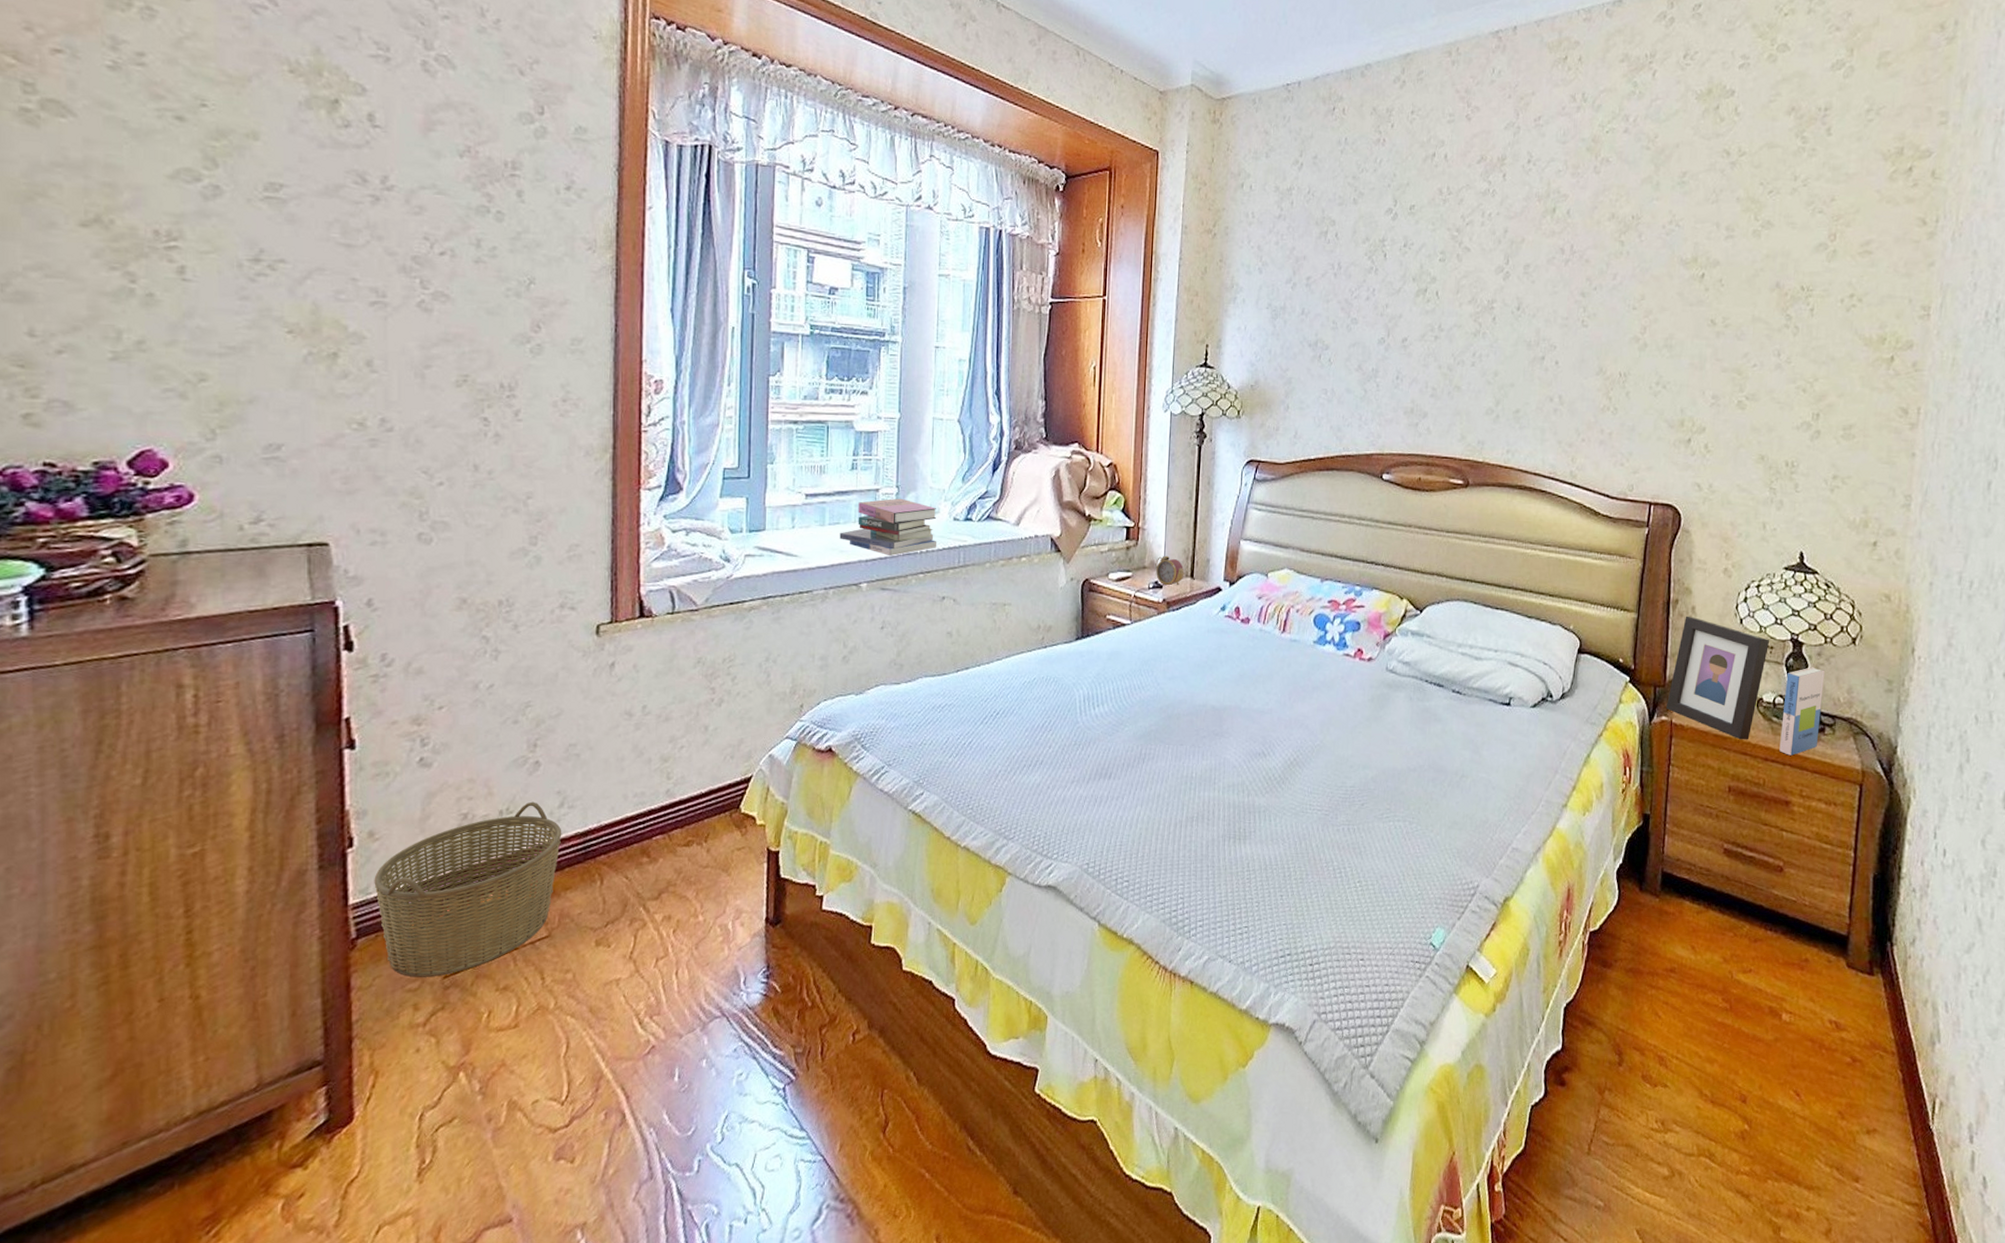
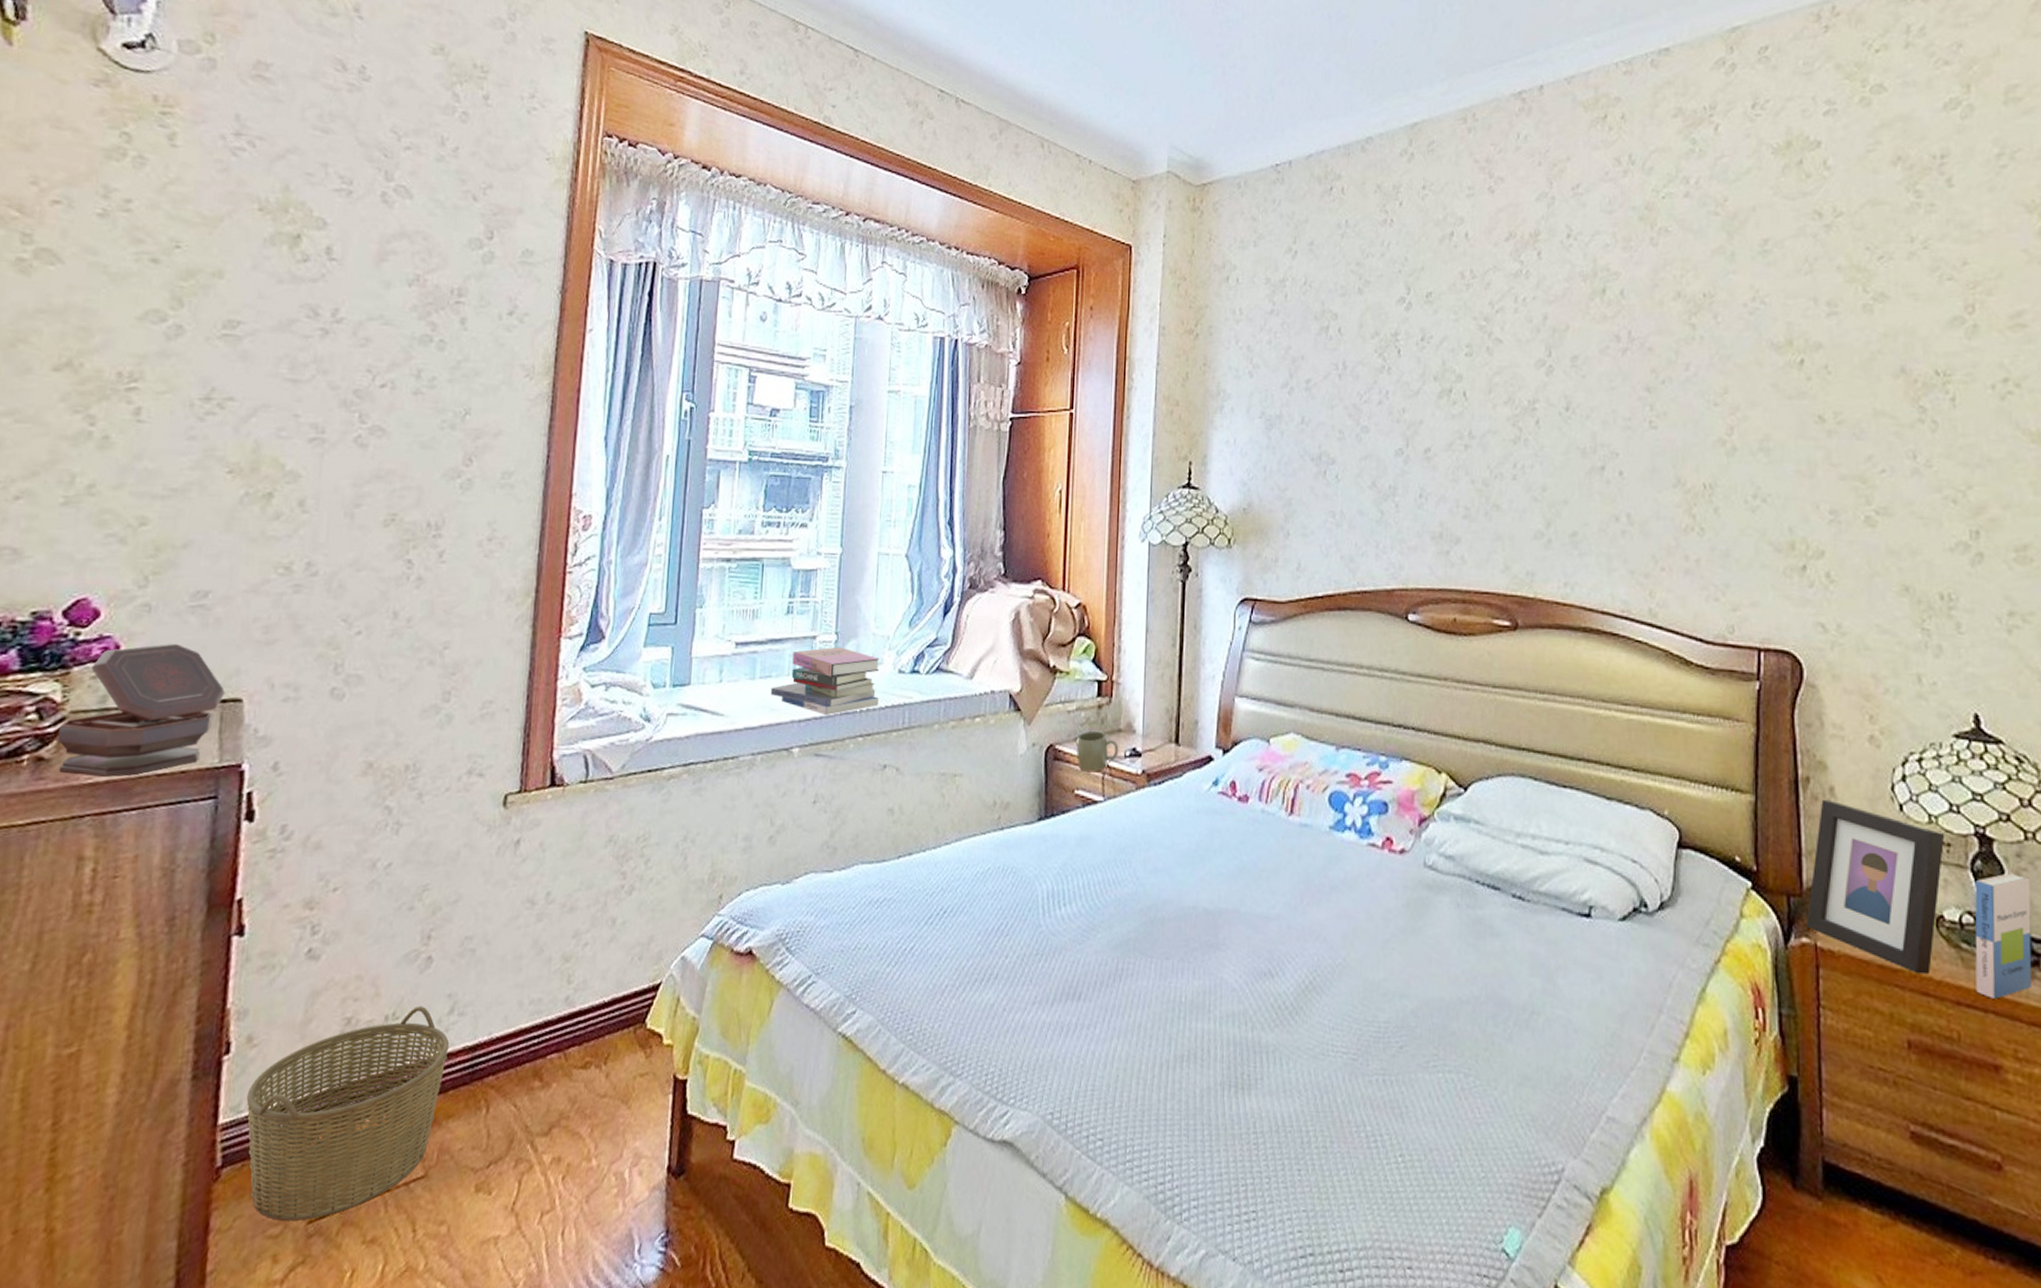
jewelry box: none [139,492,310,615] -> present [57,643,225,778]
mug: none [1108,567,1144,601] -> present [1077,730,1119,773]
alarm clock: present [1155,555,1185,585] -> none [1132,716,1168,753]

